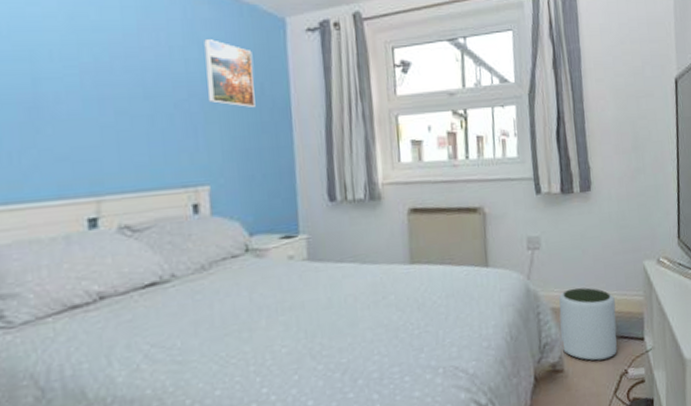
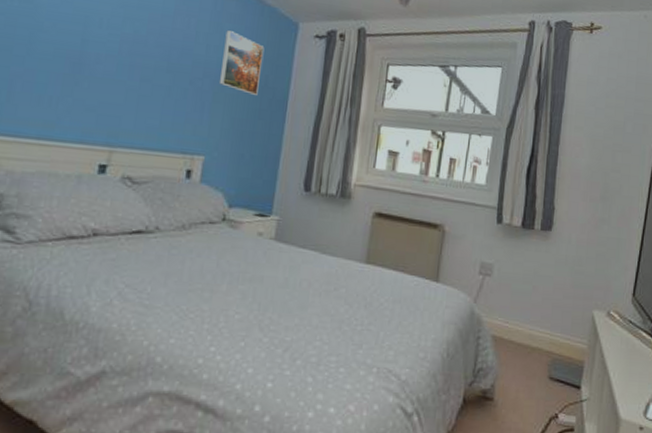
plant pot: present [559,287,617,361] -> none [495,321,557,399]

